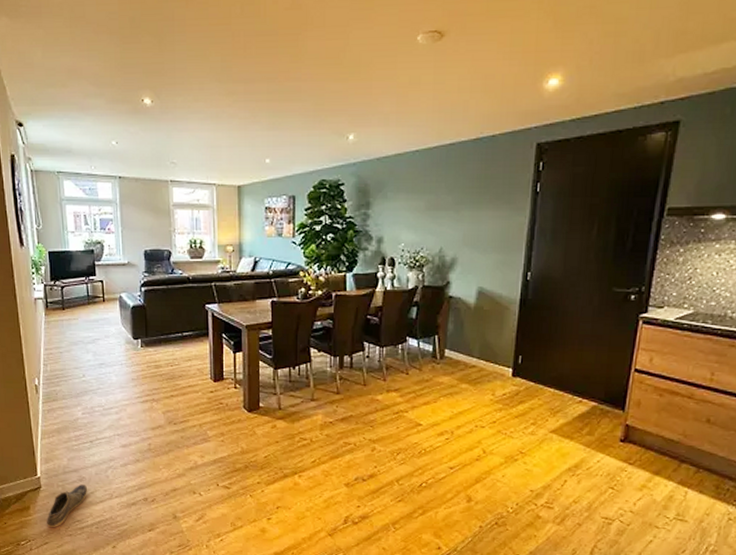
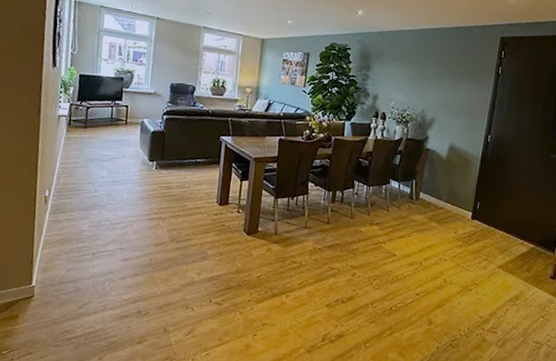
shoe: present [47,484,88,528] -> none [33,295,83,338]

